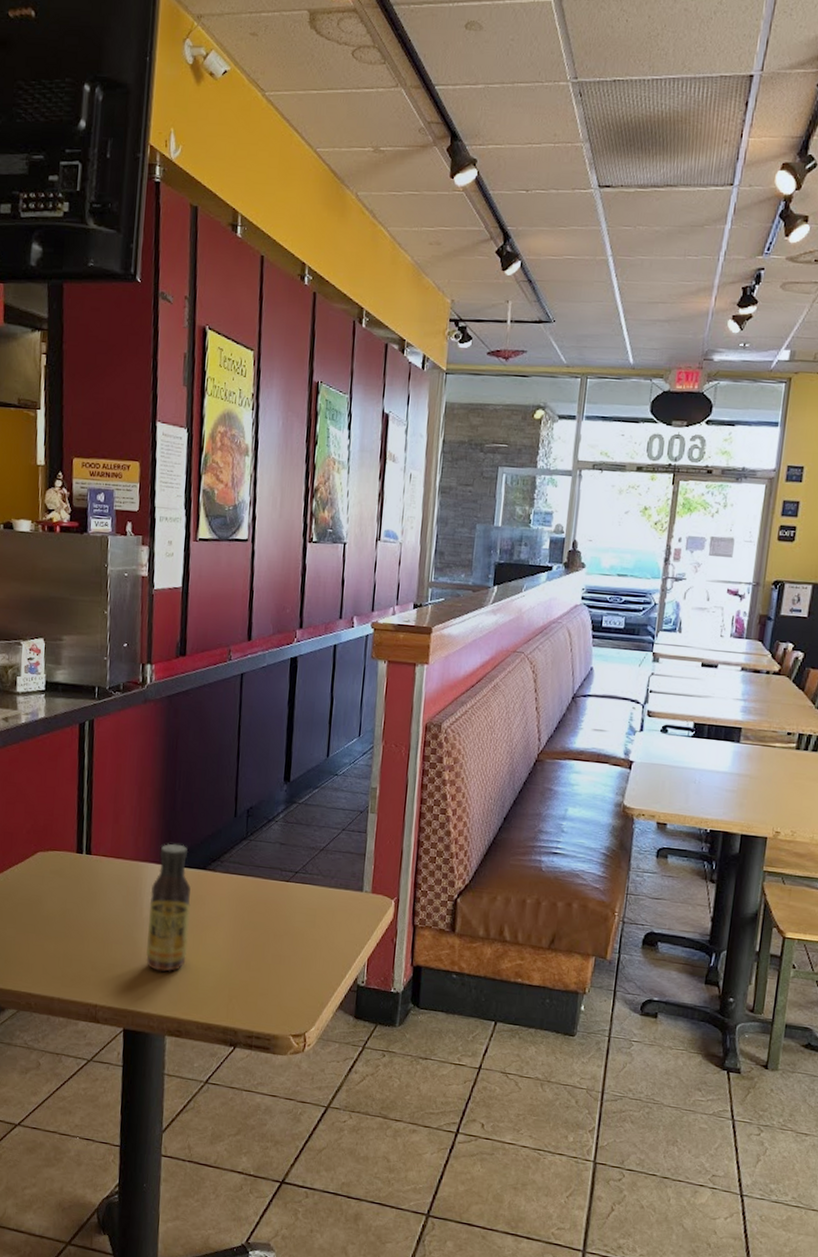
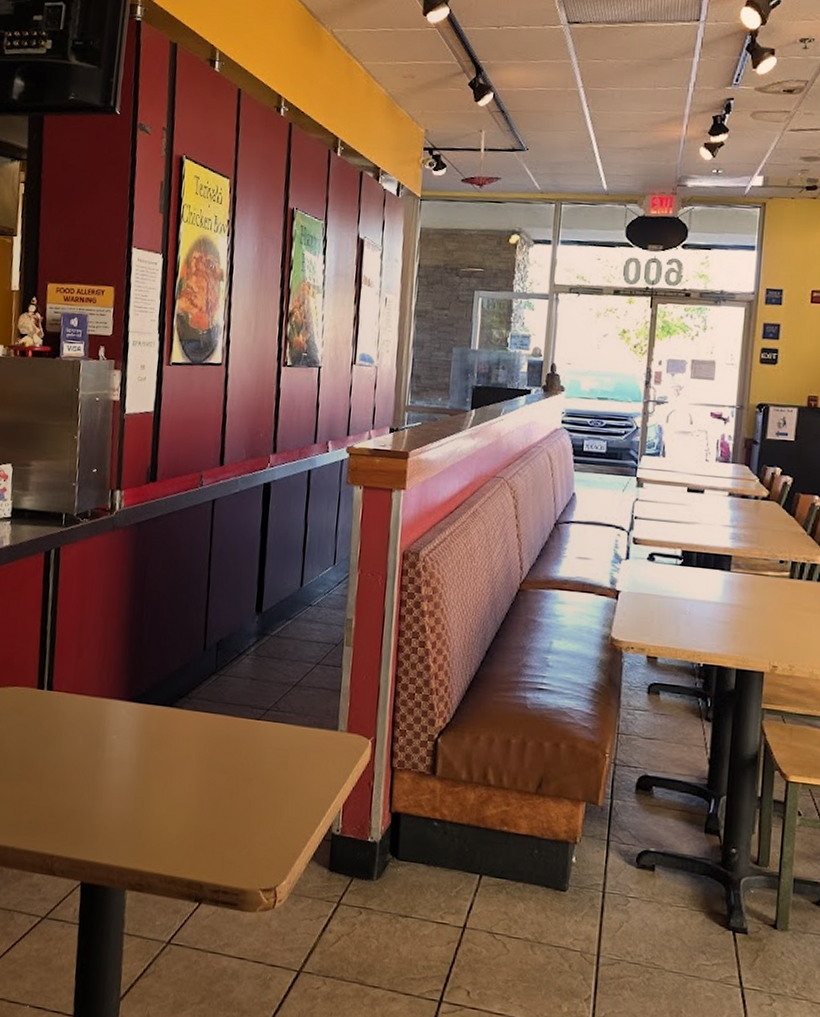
sauce bottle: present [146,843,191,972] -> none [107,678,156,819]

